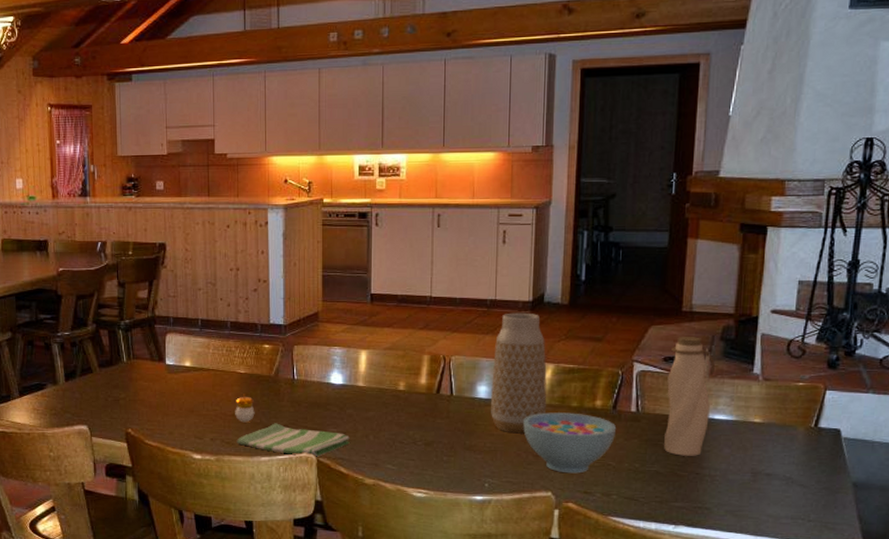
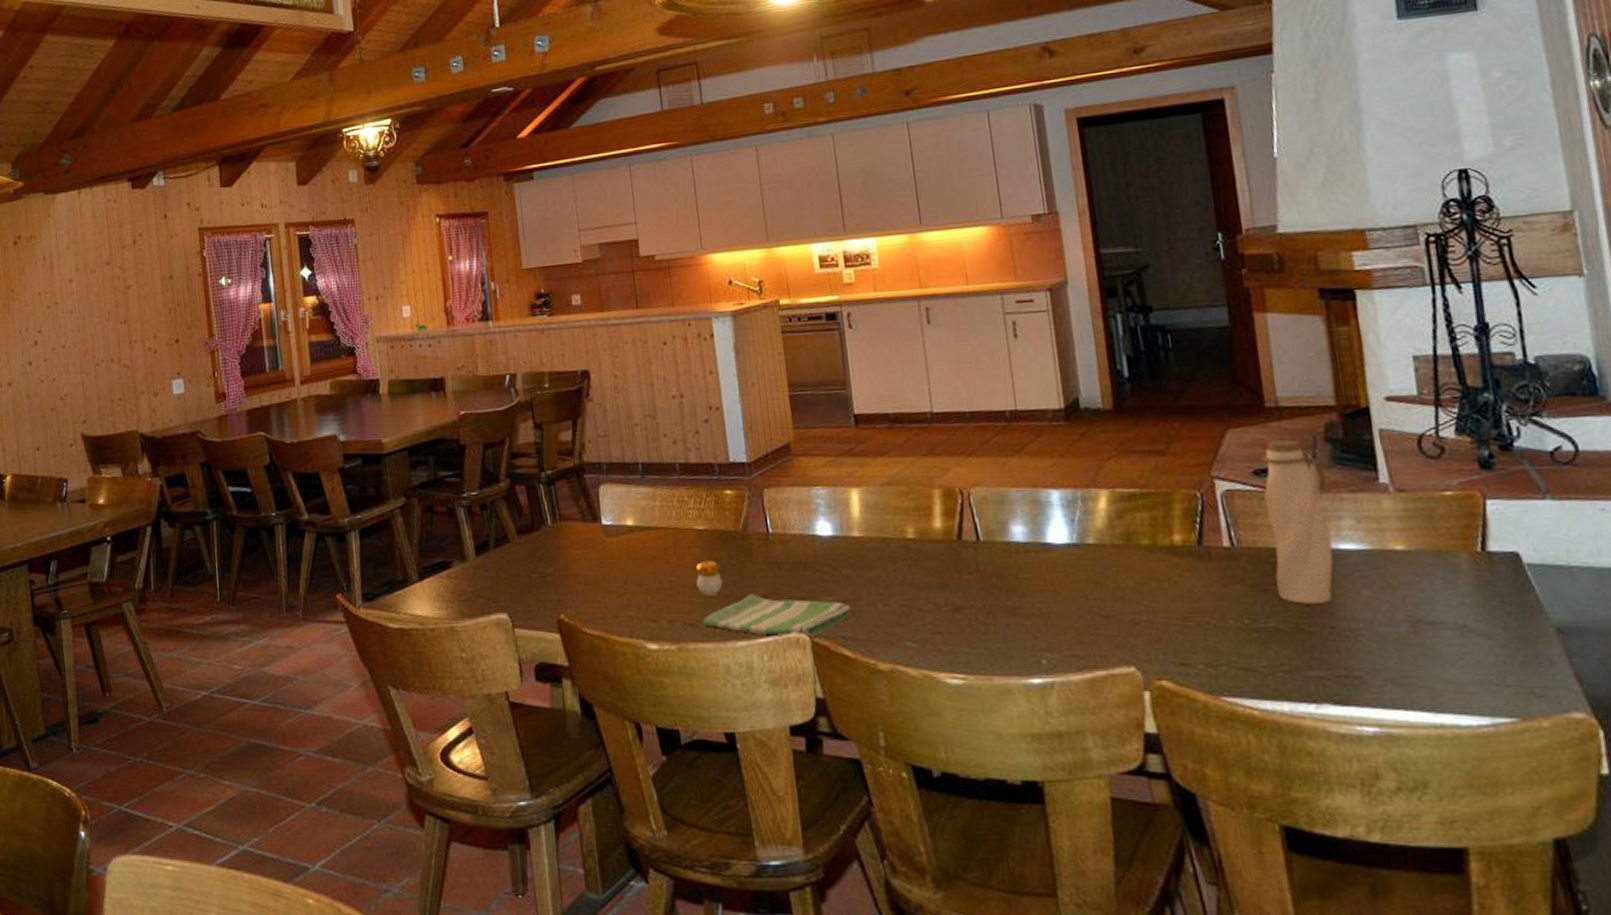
vase: present [491,312,547,434] -> none [1025,424,1109,588]
bowl: present [523,412,617,474] -> none [1079,553,1209,639]

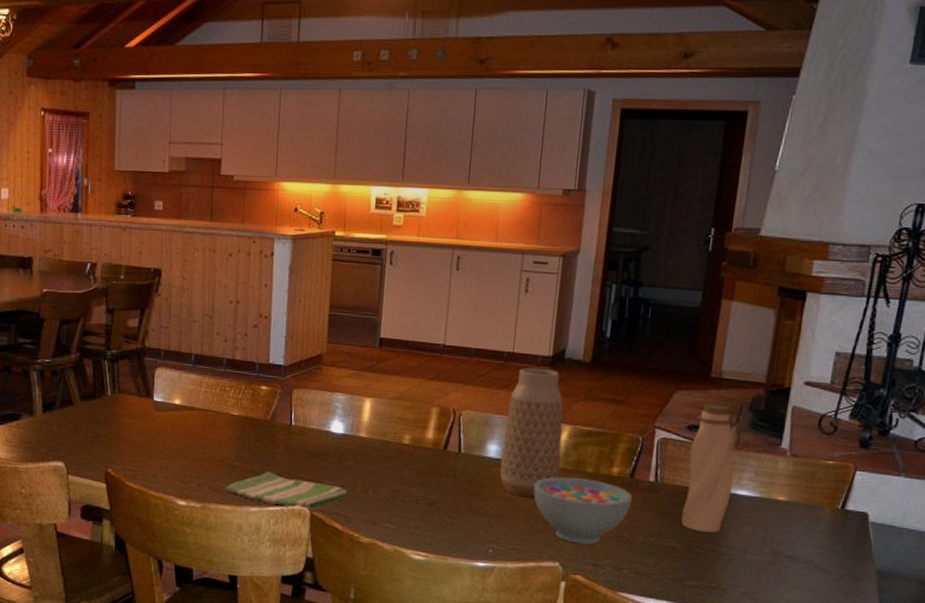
candle: present [695,557,723,596] -> none [225,438,247,469]
vase: none [1025,424,1109,588] -> present [500,367,563,498]
bowl: none [1079,553,1209,639] -> present [533,477,633,544]

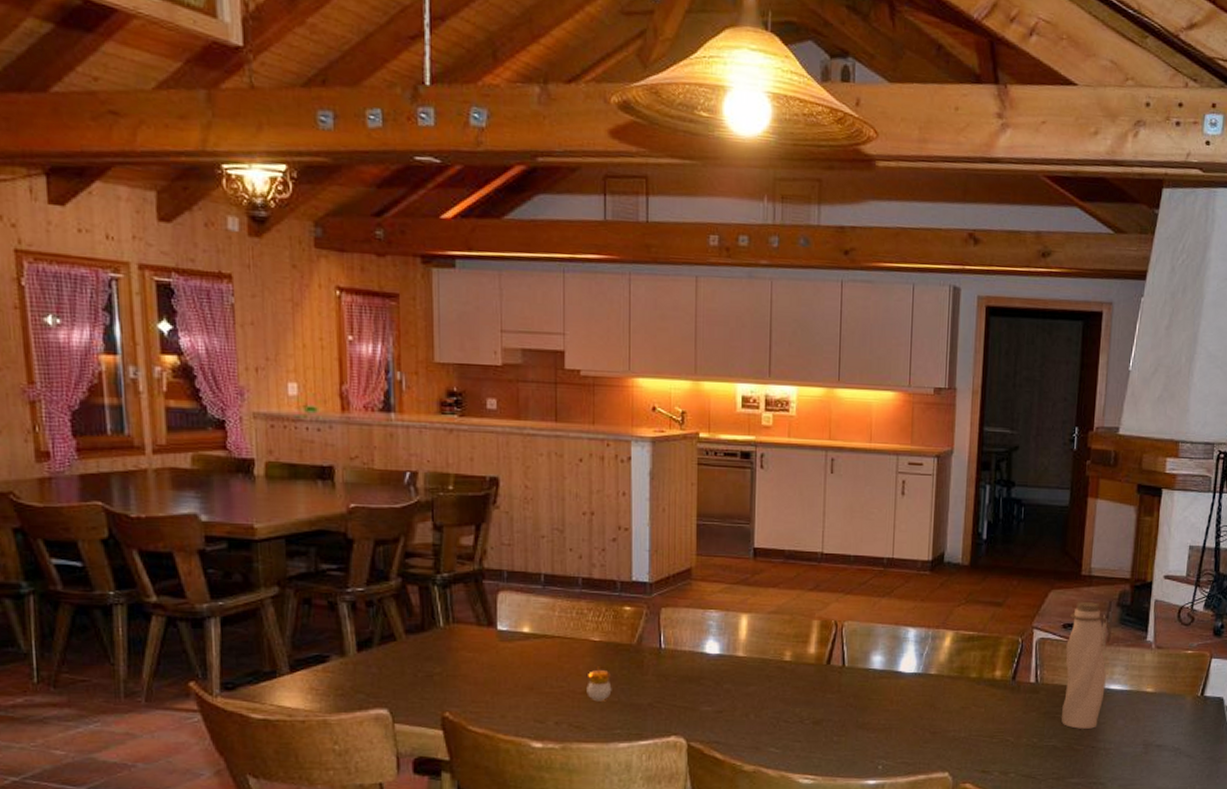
candle: none [225,438,247,469] -> present [586,666,612,702]
dish towel: present [225,471,347,511] -> none [588,701,727,741]
vase: present [500,367,563,498] -> none [886,573,946,709]
bowl: present [533,477,633,544] -> none [920,684,1016,751]

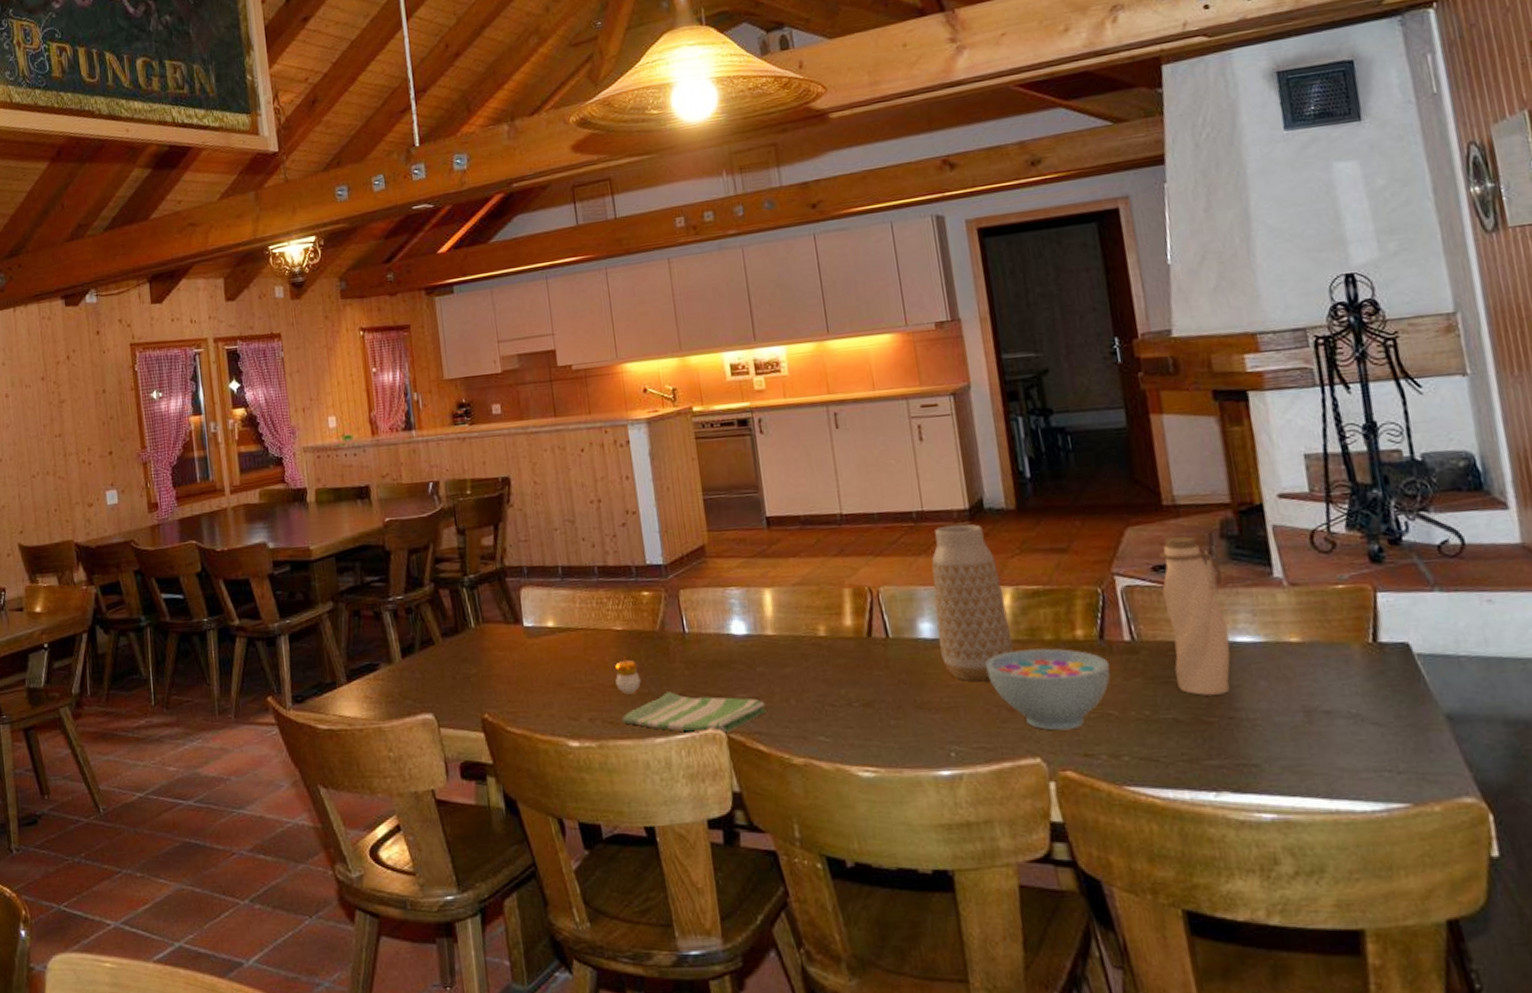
dish towel: none [588,701,727,741] -> present [621,692,766,733]
vase: none [886,573,946,709] -> present [931,524,1014,682]
bowl: none [920,684,1016,751] -> present [985,648,1111,731]

